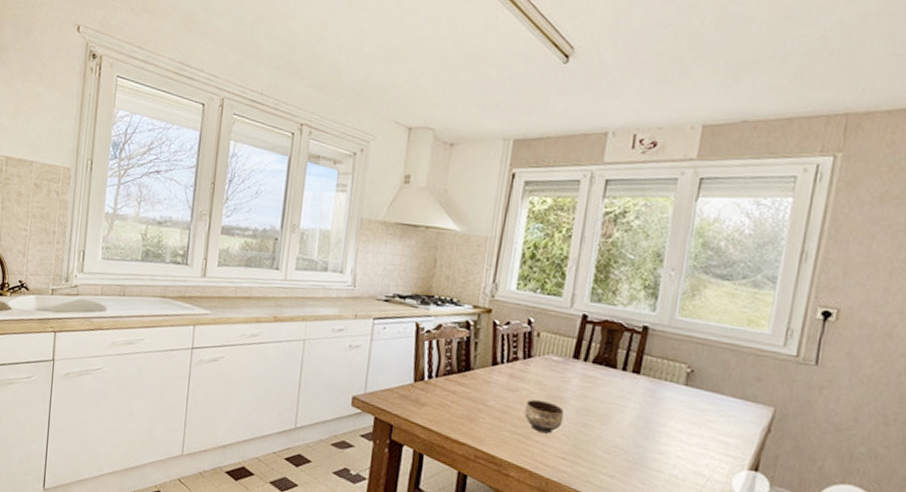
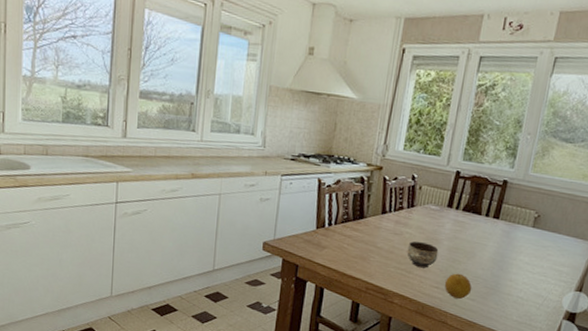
fruit: none [573,441,610,474] -> present [444,273,472,299]

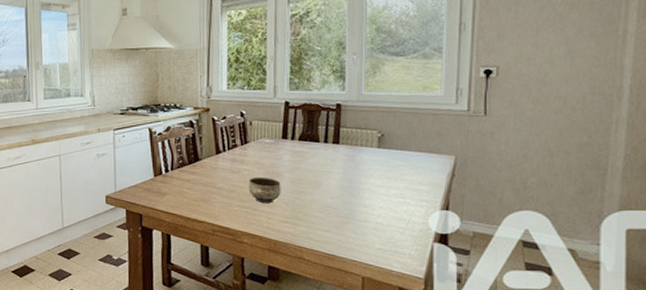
fruit: present [444,273,472,299] -> none [293,205,324,231]

